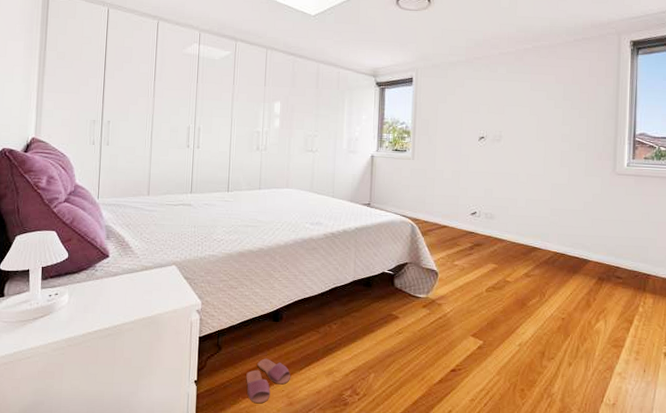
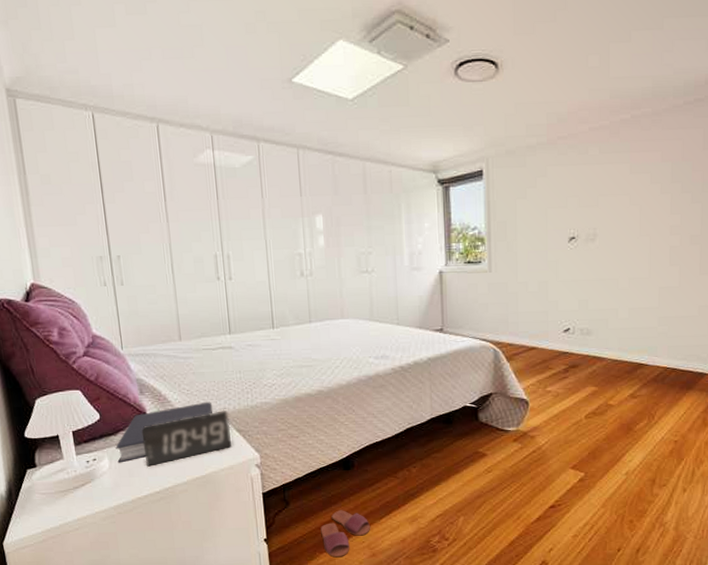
book: none [76,250,168,299] -> present [115,401,215,463]
alarm clock: none [100,258,180,306] -> present [141,409,231,468]

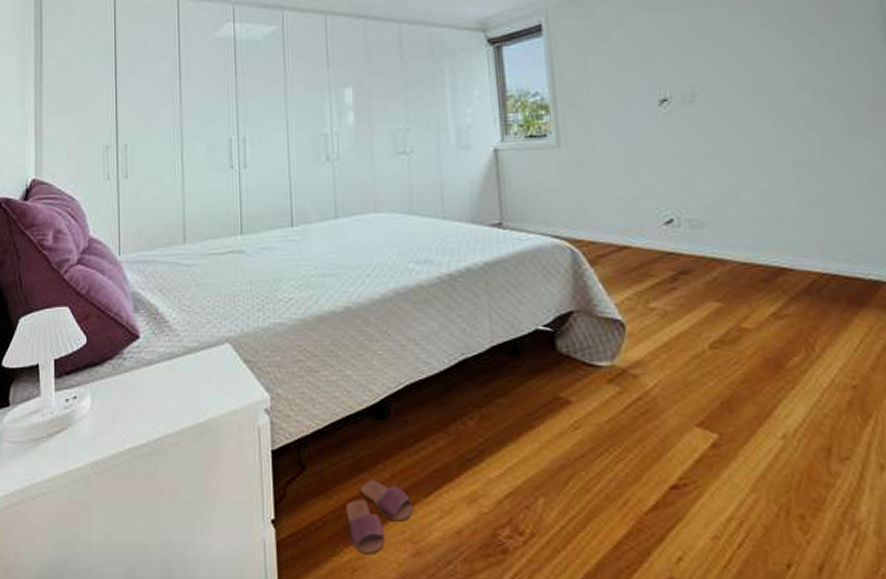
book: present [115,401,215,463] -> none [100,322,218,403]
alarm clock: present [141,409,231,468] -> none [132,332,236,410]

